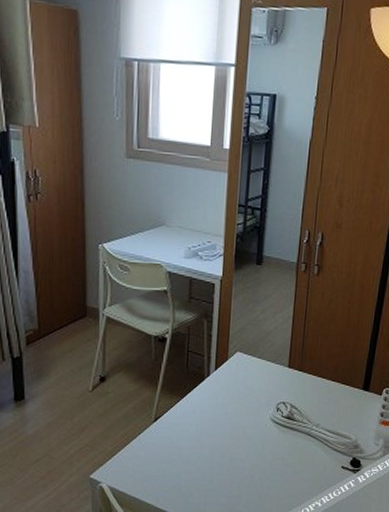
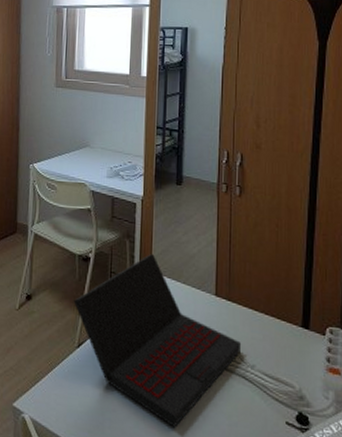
laptop: none [150,332,308,480] -> present [74,254,241,428]

